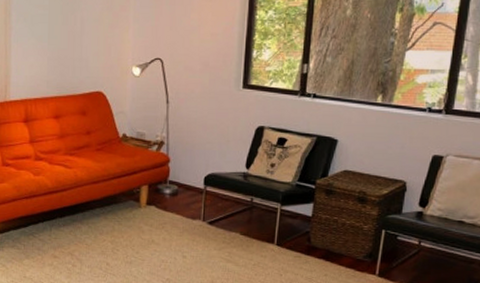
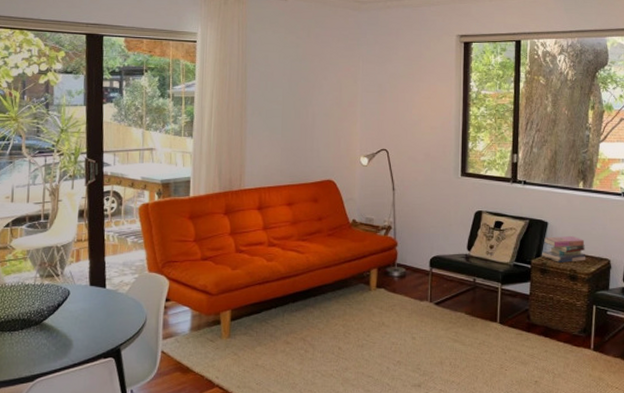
books: none [329,155,379,184] -> present [542,236,586,263]

